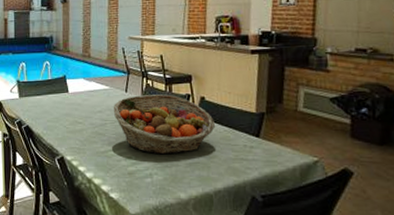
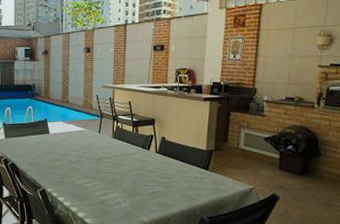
fruit basket: present [113,94,215,155] -> none [88,135,173,186]

